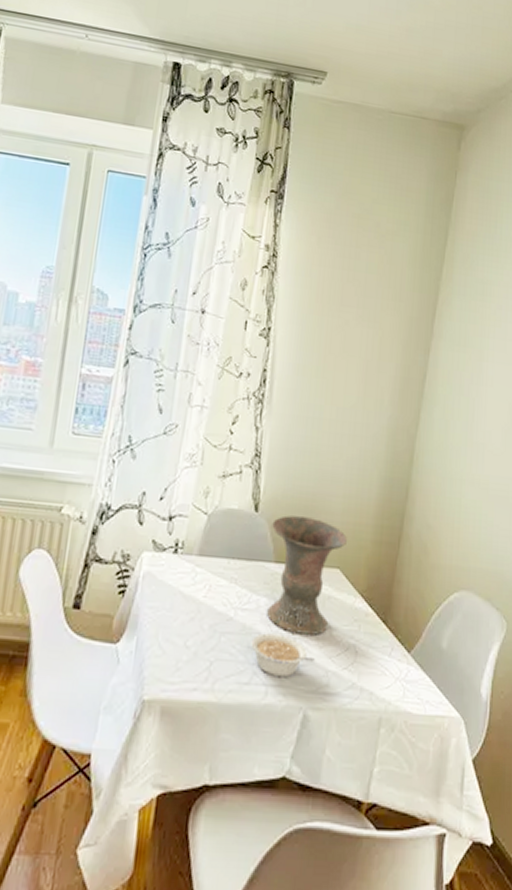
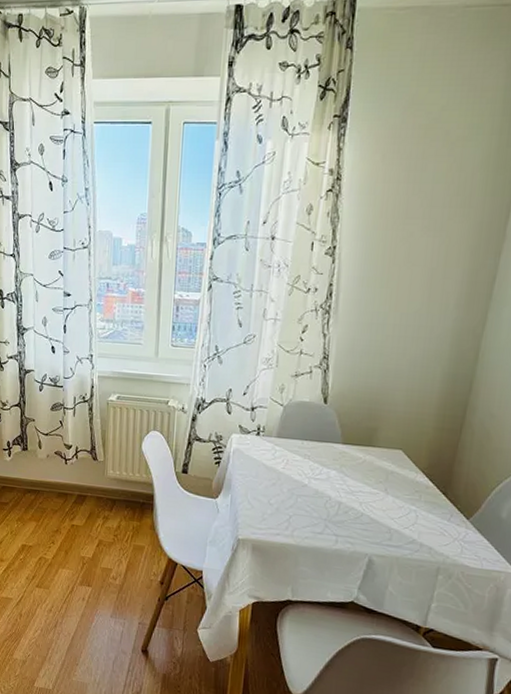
legume: present [251,633,315,678] -> none [323,497,379,532]
vase: present [267,515,347,635] -> none [336,406,409,501]

